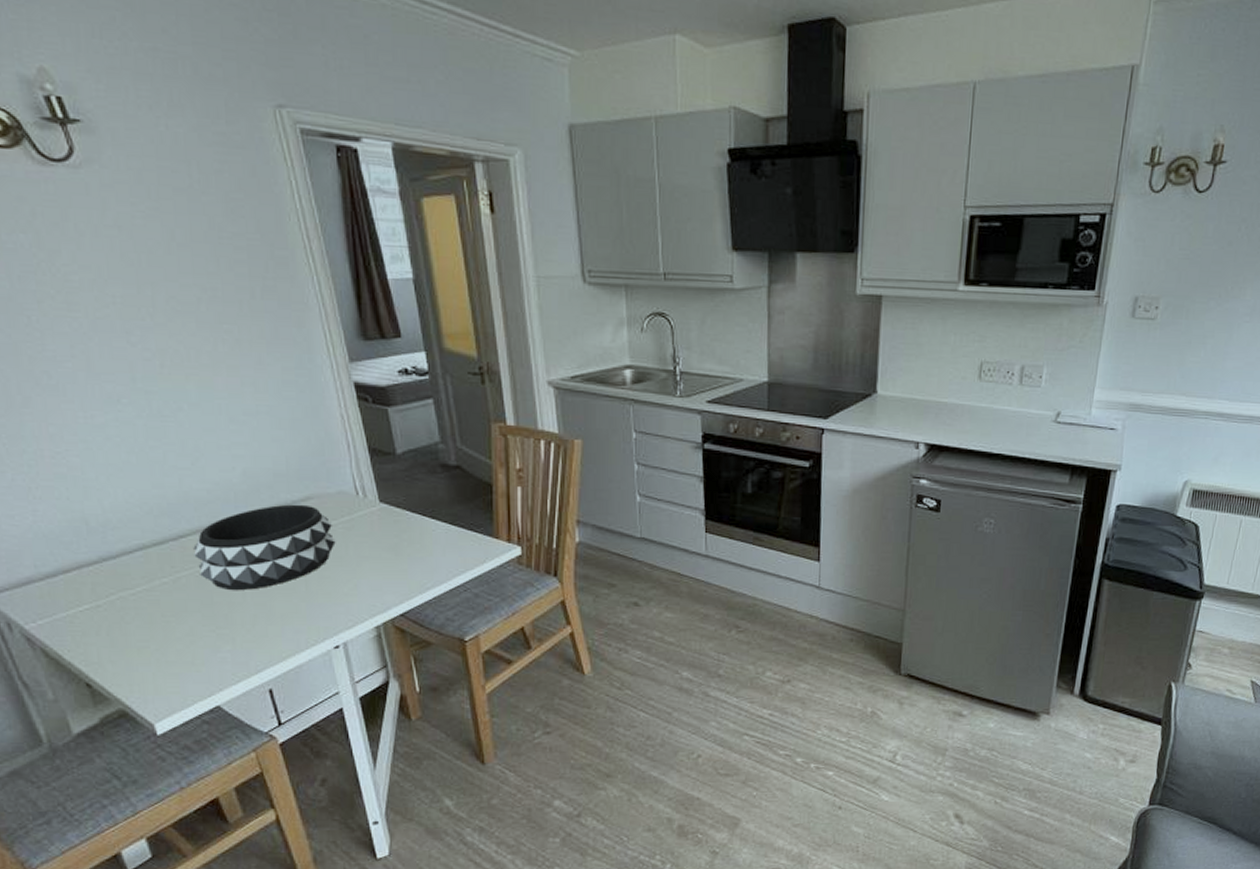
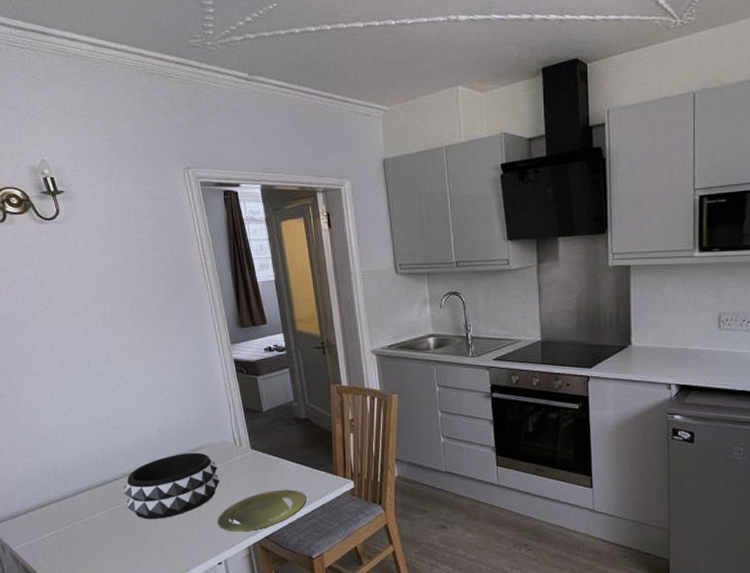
plate: none [333,555,457,608] -> present [218,490,307,532]

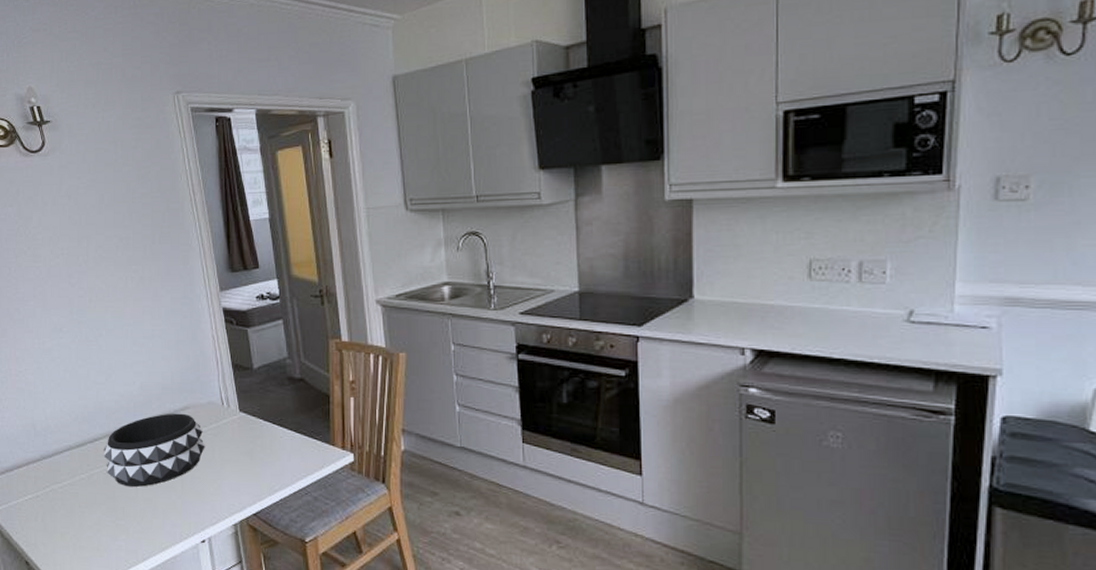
plate: present [218,490,307,532] -> none [202,459,300,507]

